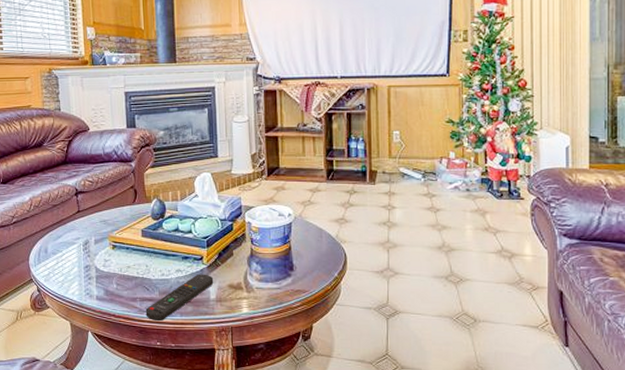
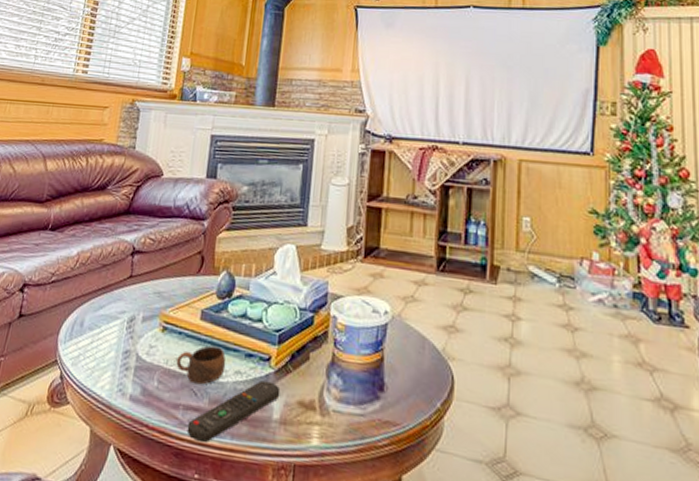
cup: none [128,254,168,283] -> present [176,345,226,385]

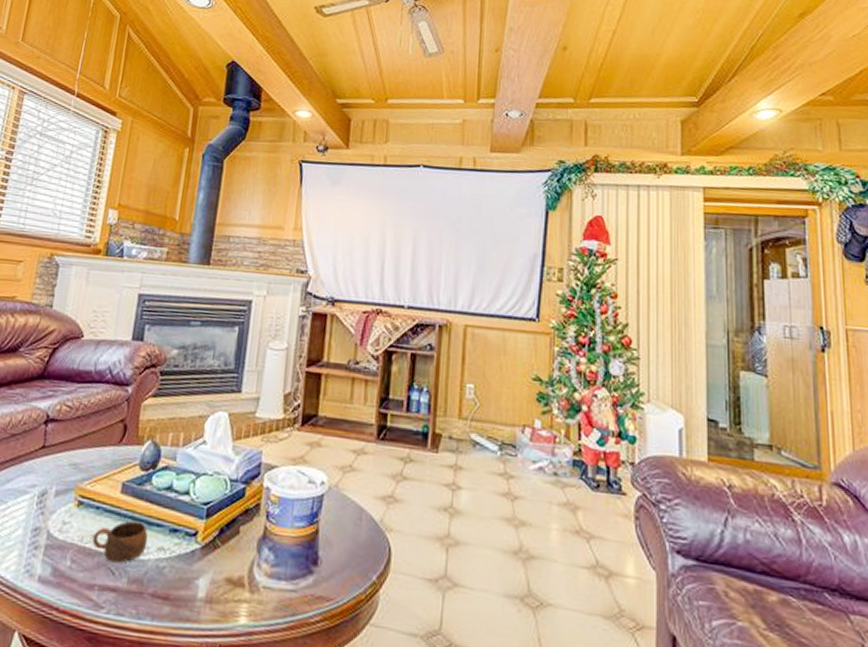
remote control: present [187,380,281,444] -> none [102,556,207,626]

